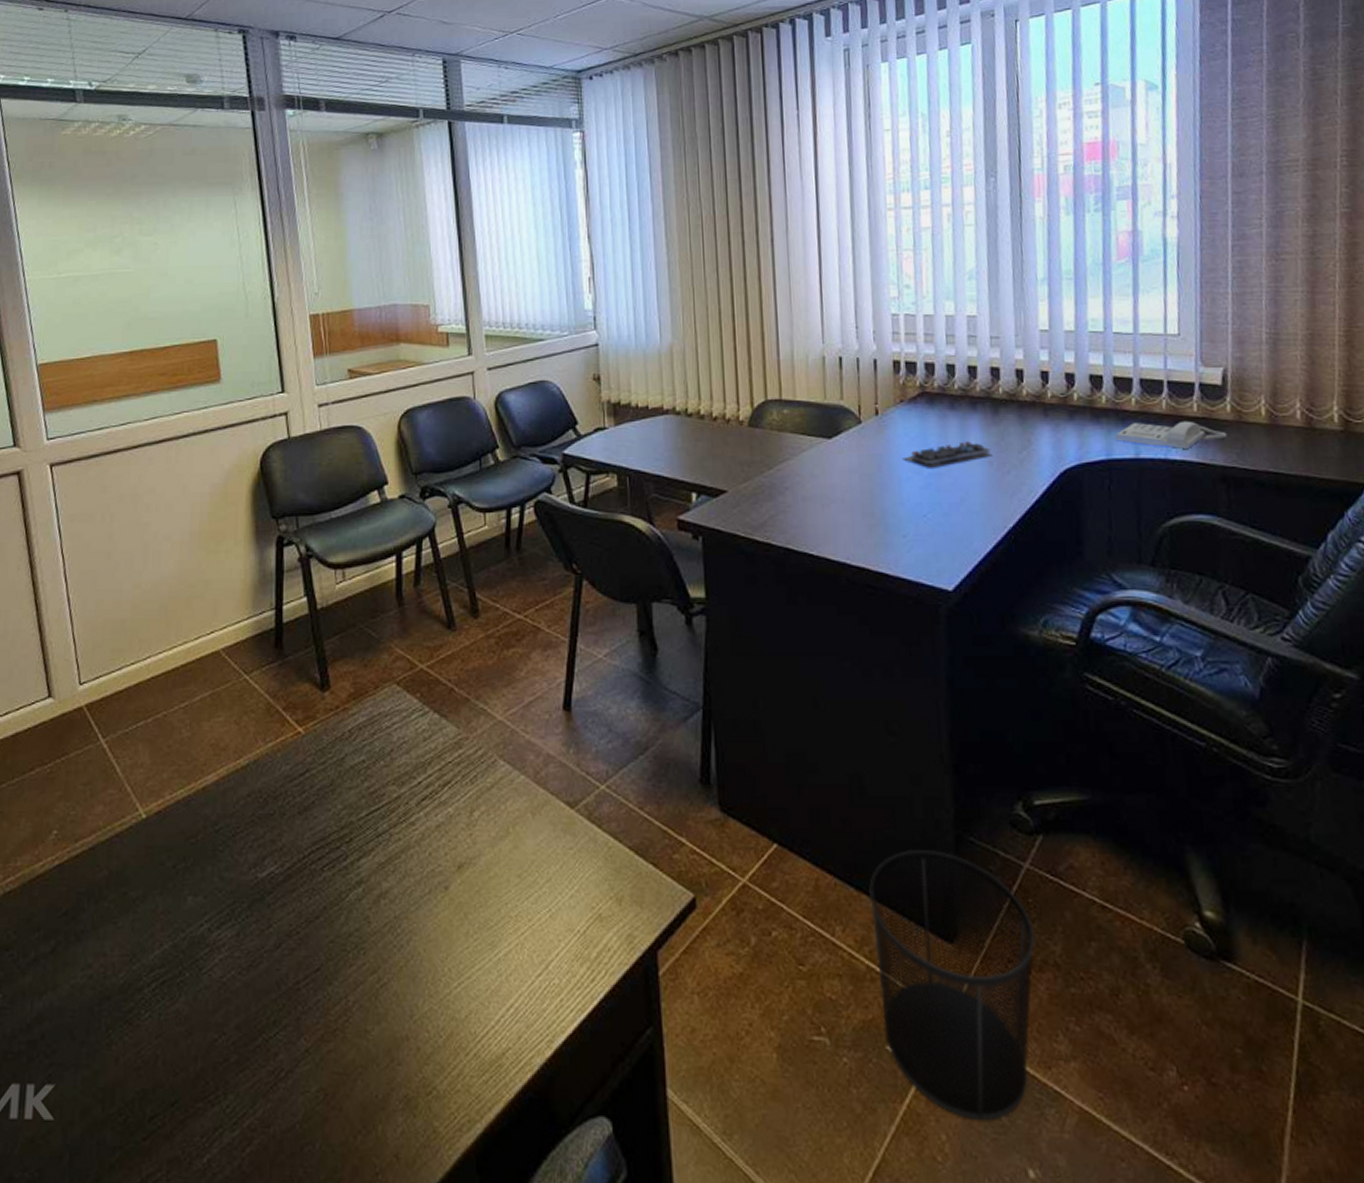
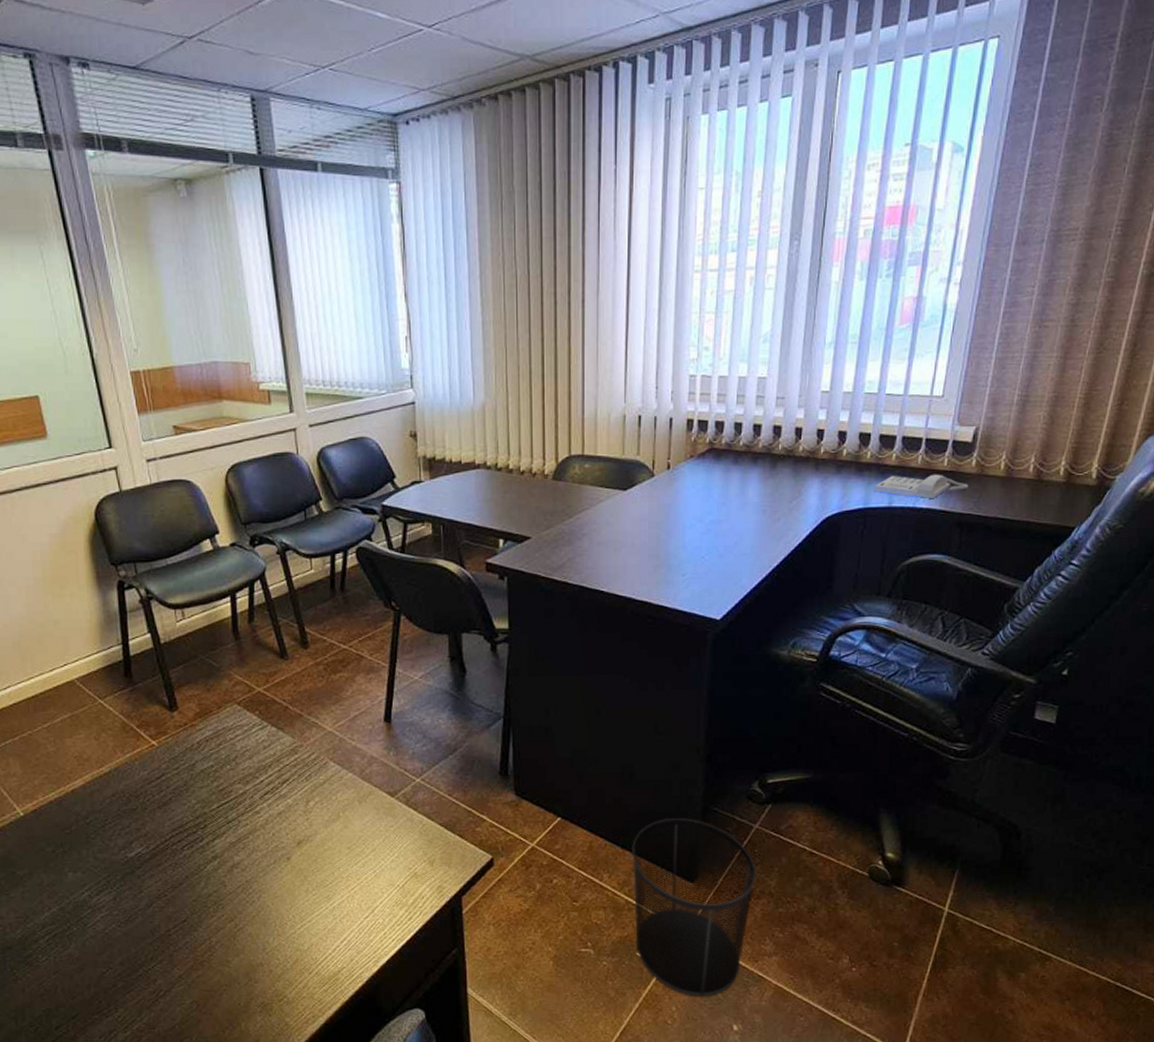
computer keyboard: present [902,441,992,468] -> none [687,492,766,516]

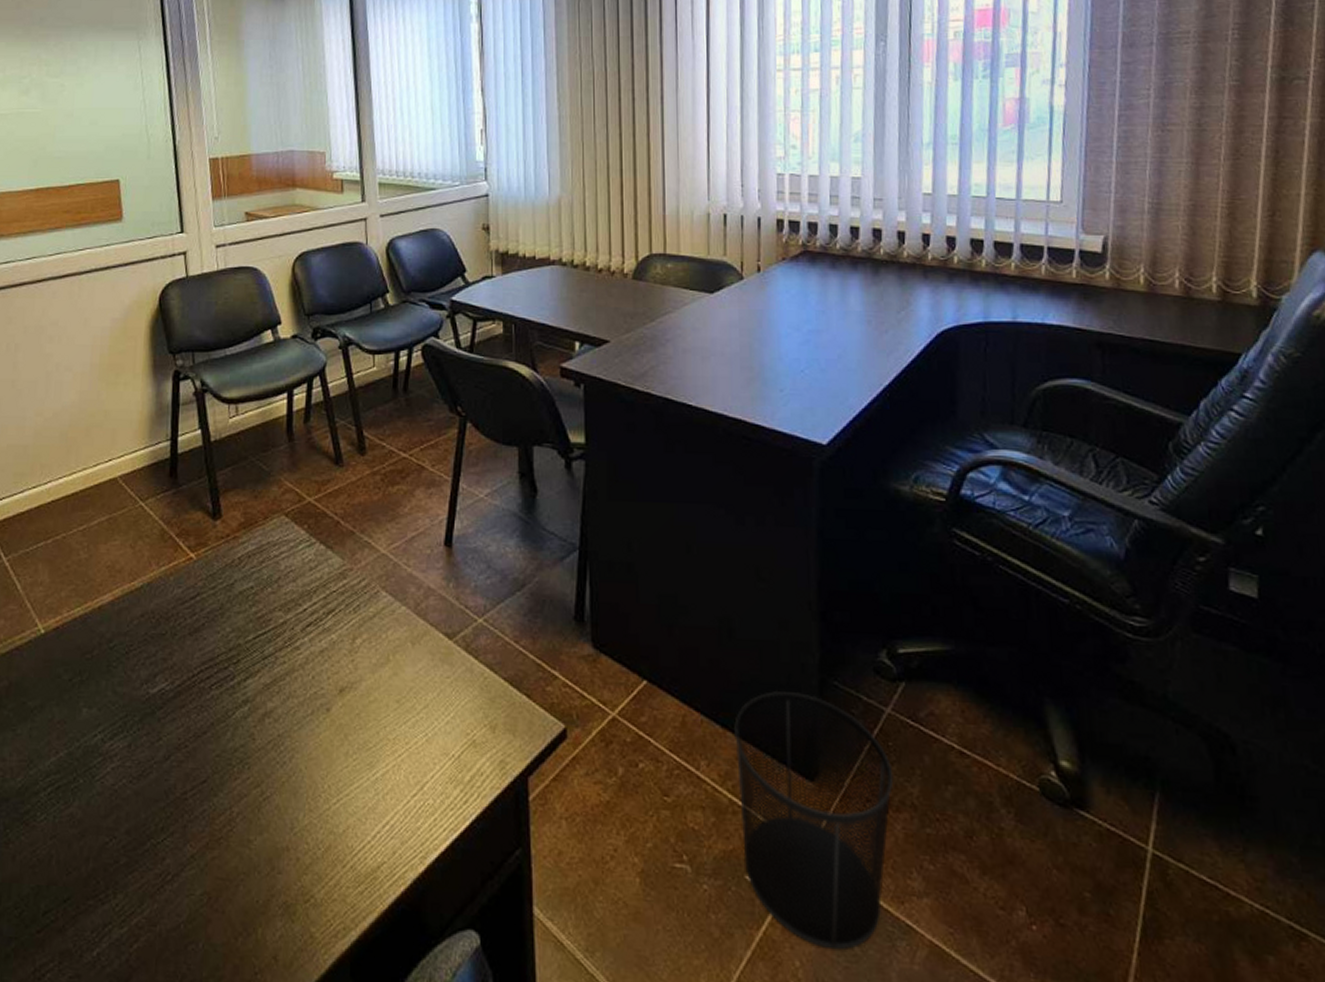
telephone: present [874,474,969,498] -> none [994,286,1105,314]

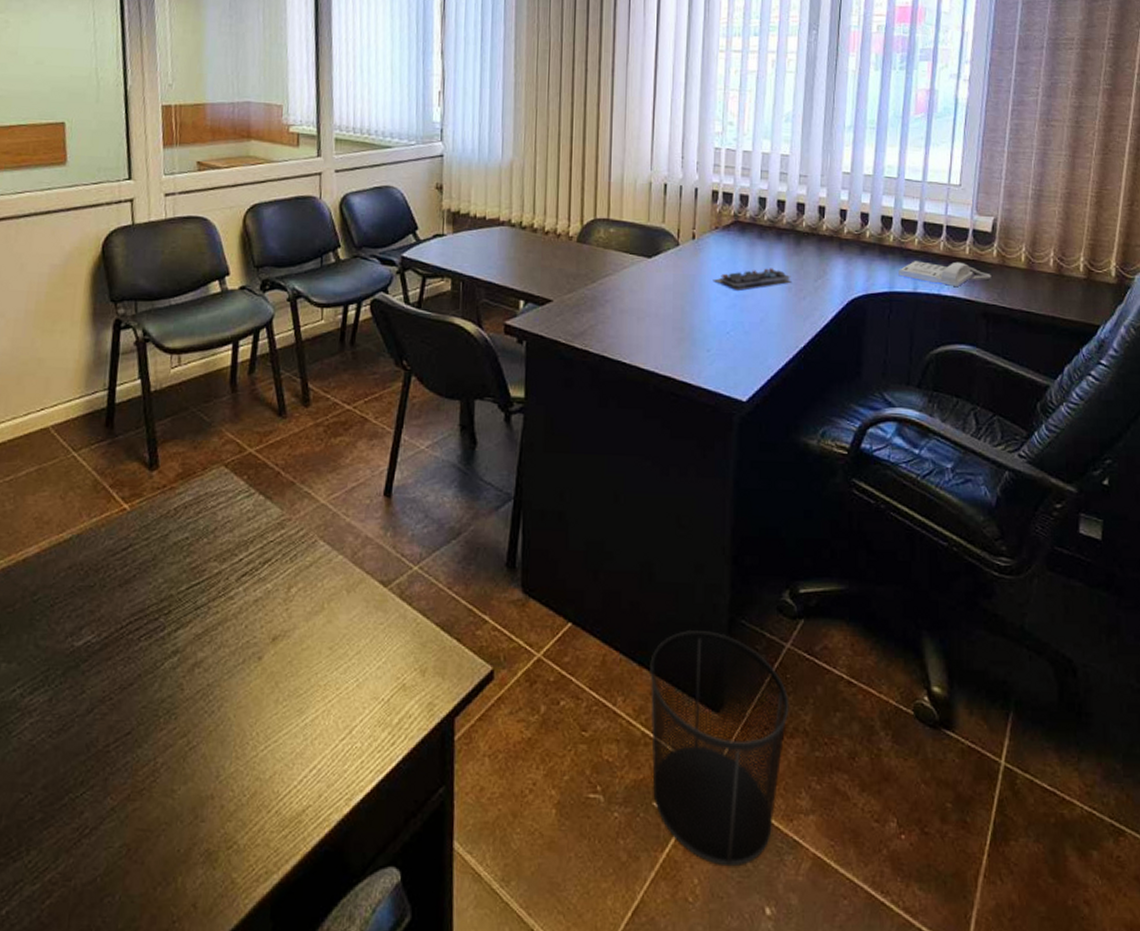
computer keyboard: none [782,300,871,325] -> present [712,268,791,291]
telephone: none [994,286,1105,314] -> present [898,261,991,286]

